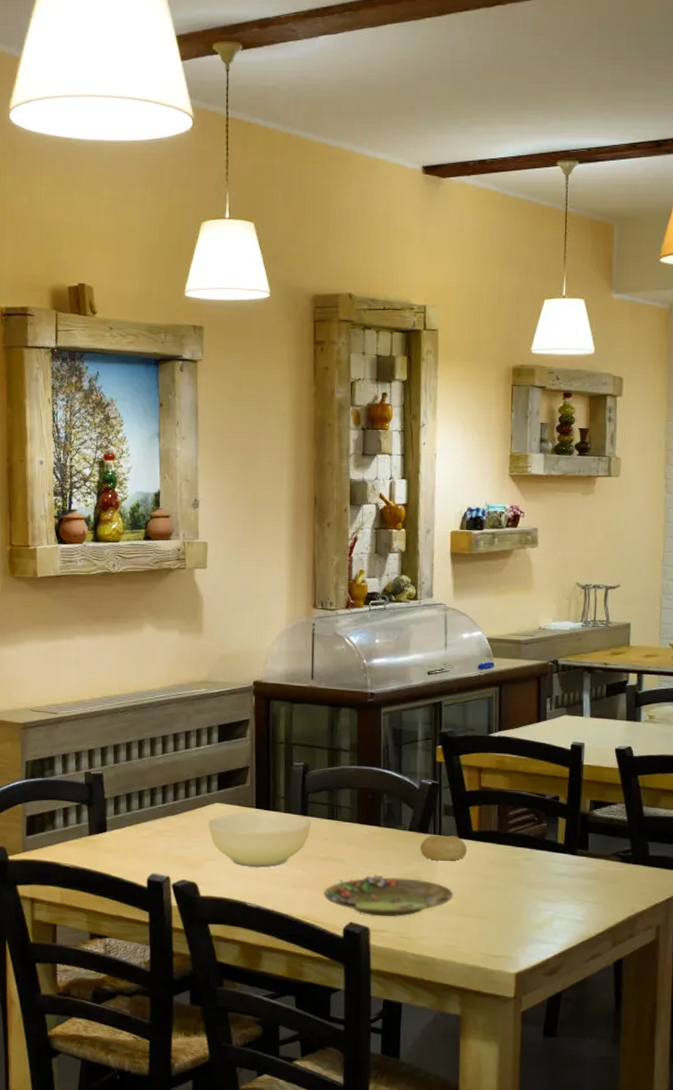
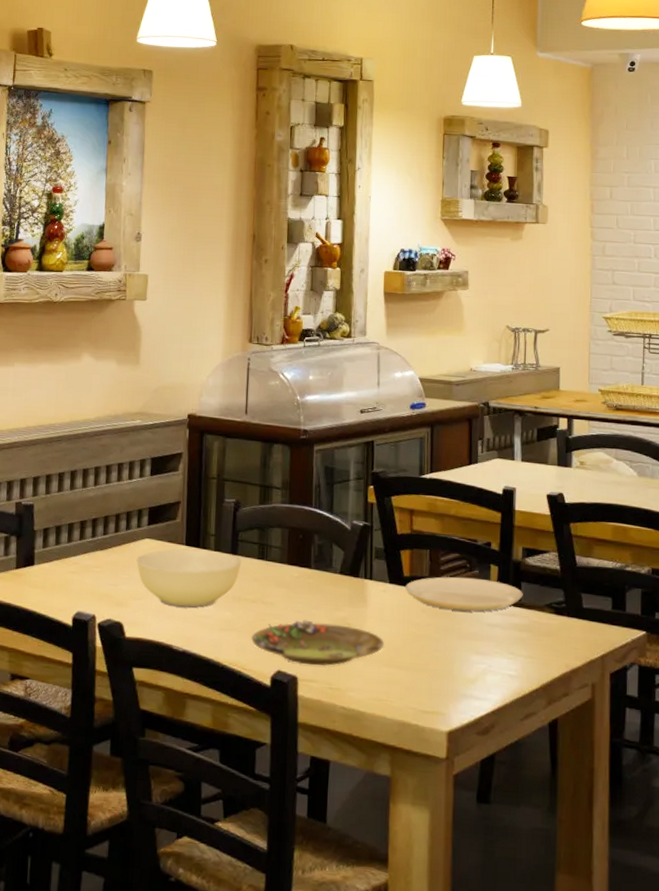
bread roll: present [420,835,467,861] -> none [351,579,398,608]
plate: none [474,830,591,862] -> present [405,576,523,612]

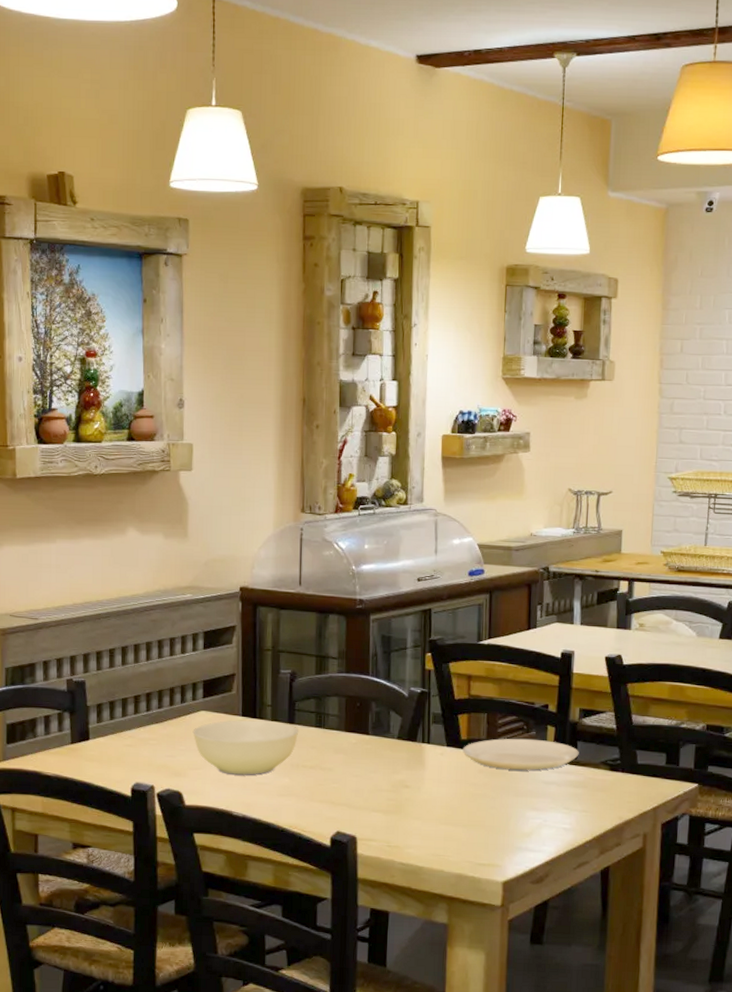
salad plate: present [250,619,384,666] -> none [309,783,442,826]

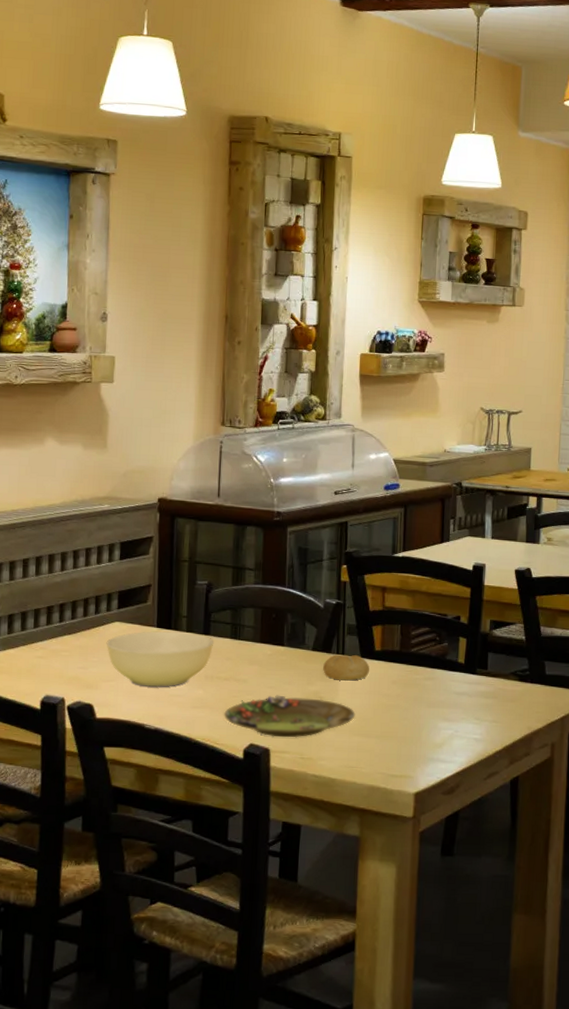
salad plate: none [309,783,442,826] -> present [223,695,355,738]
bread roll: none [408,743,456,770] -> present [323,654,369,681]
plate: present [462,738,579,770] -> none [376,649,490,681]

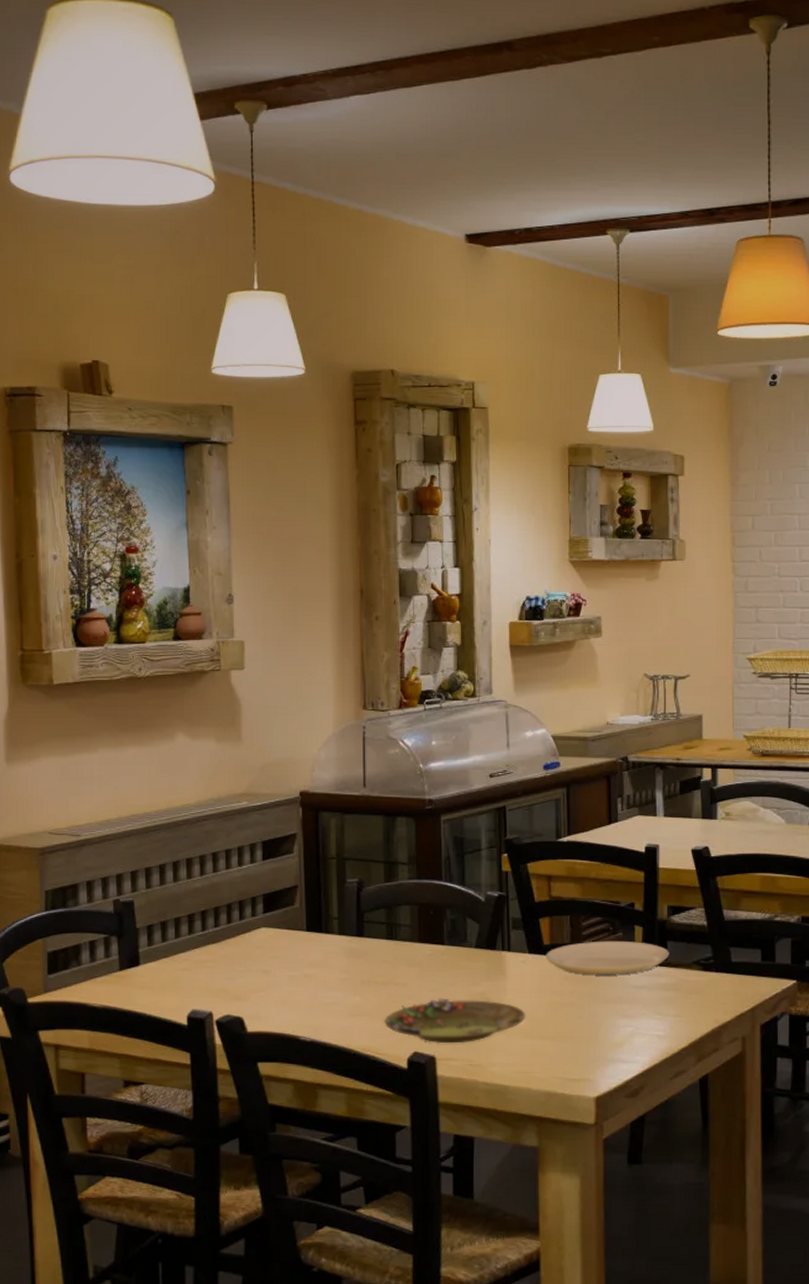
bowl: present [106,631,214,688] -> none [253,935,369,996]
bread roll: present [323,654,369,681] -> none [488,951,538,979]
plate: none [376,649,490,681] -> present [546,940,670,975]

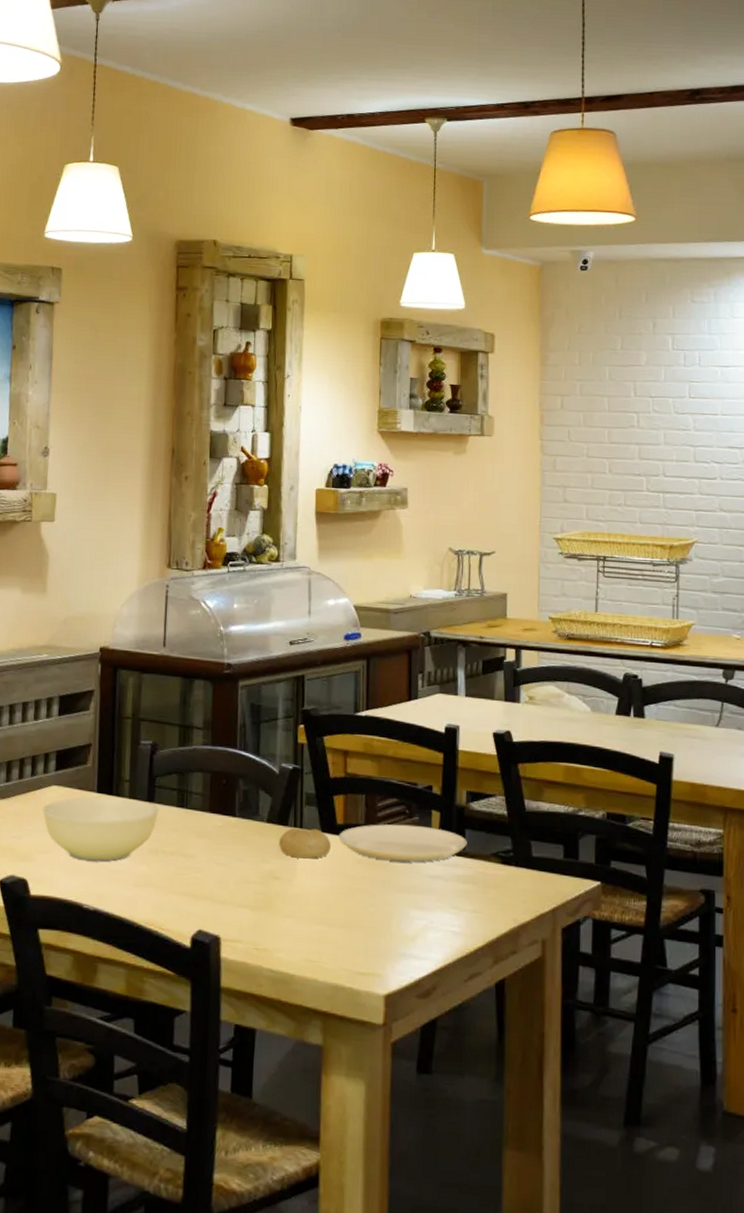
bowl: none [253,935,369,996] -> present [42,797,159,862]
salad plate: present [383,998,526,1044] -> none [168,873,316,925]
bread roll: none [488,951,538,979] -> present [279,828,331,859]

